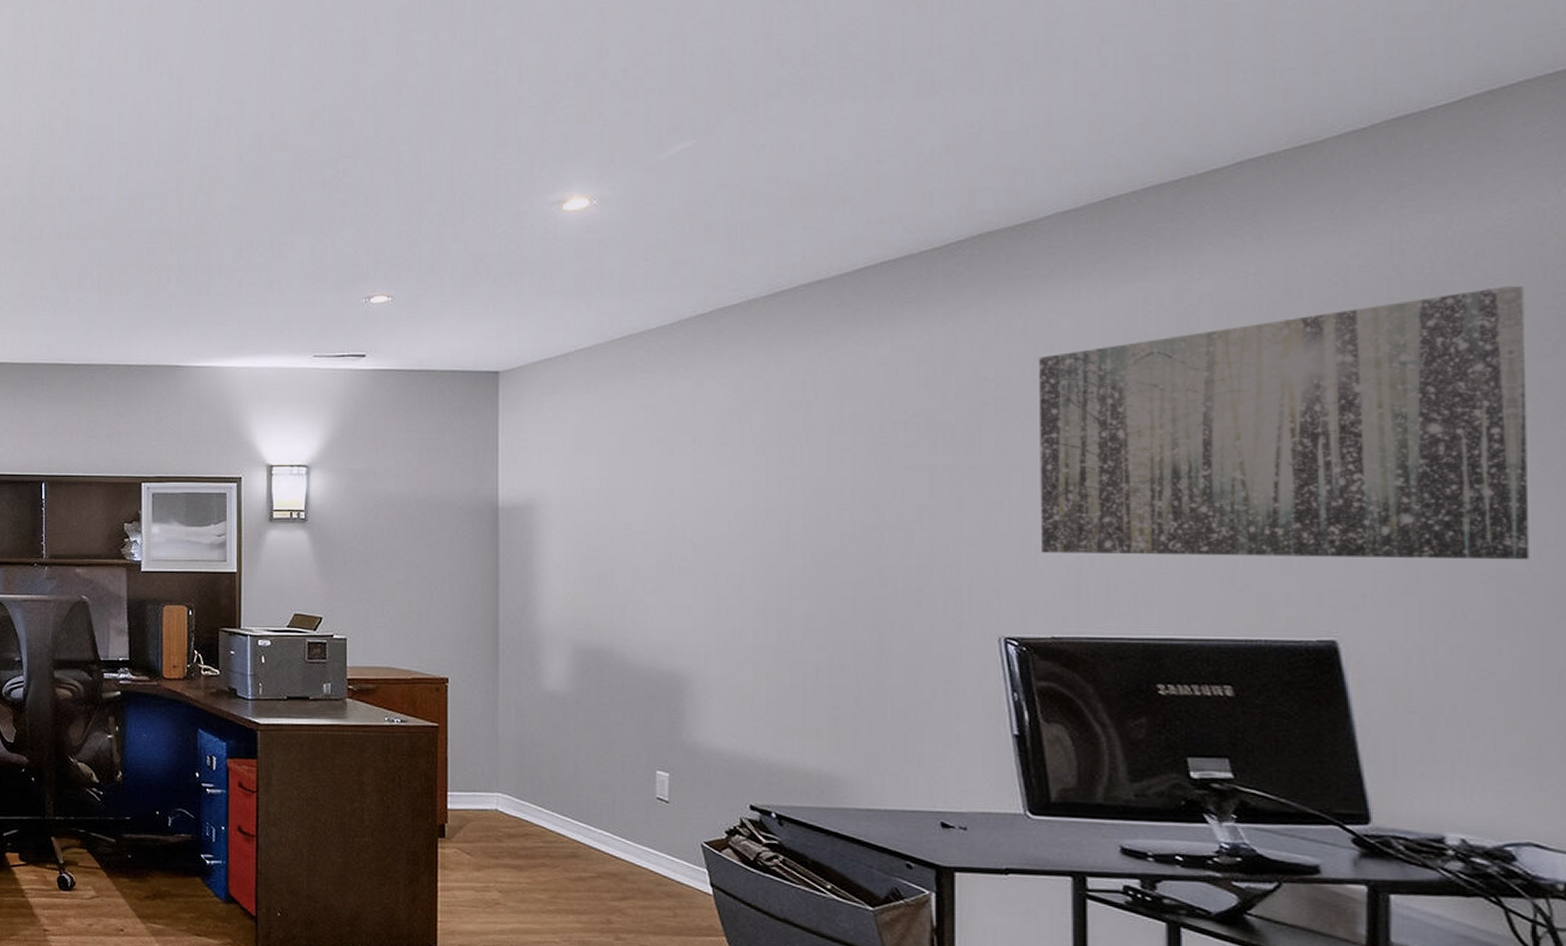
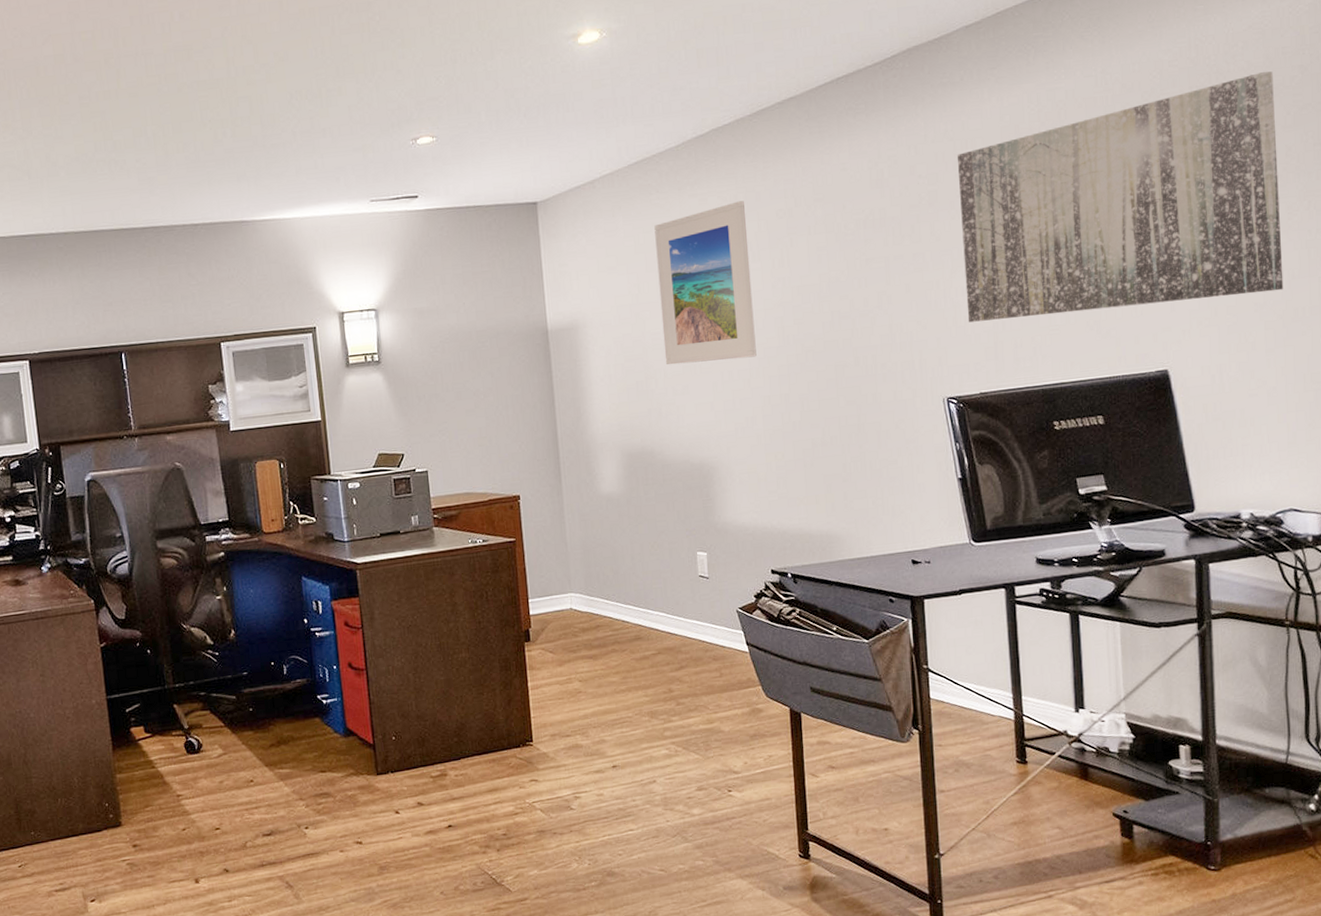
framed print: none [636,389,752,562] -> present [654,201,757,365]

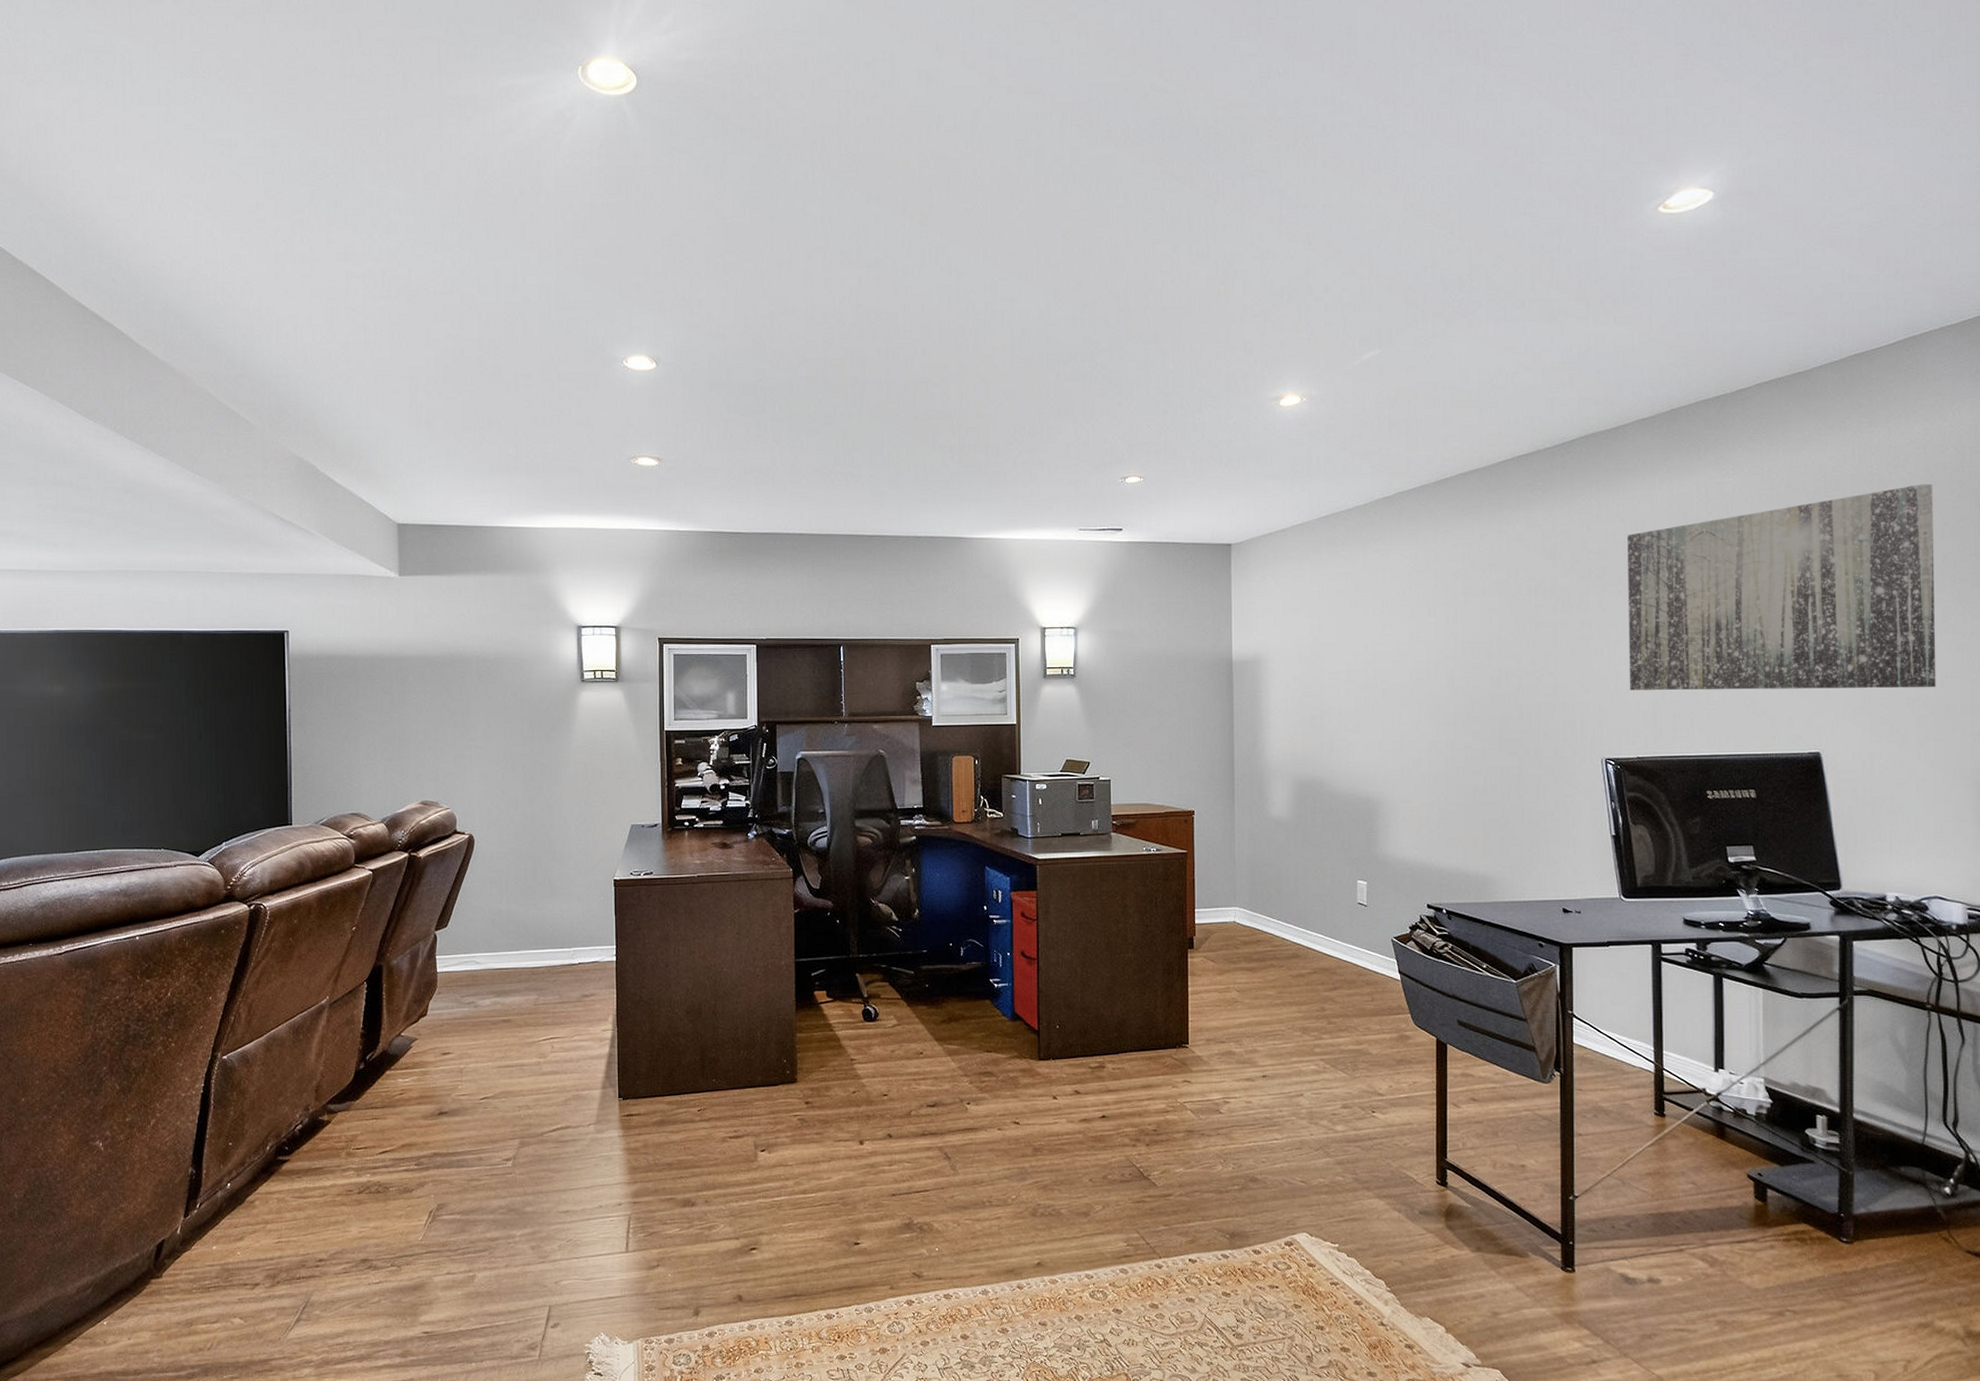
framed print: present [654,201,757,365] -> none [1338,559,1426,704]

